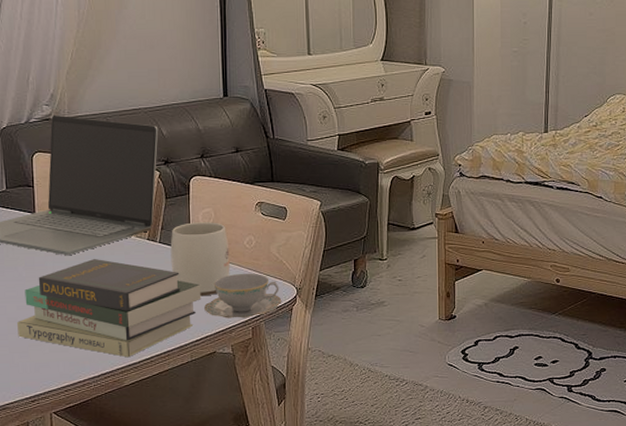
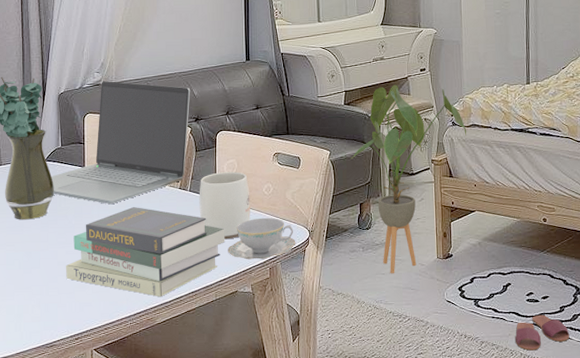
house plant: none [344,129,476,336] -> present [351,85,467,274]
slippers: none [521,379,579,416] -> present [515,314,570,351]

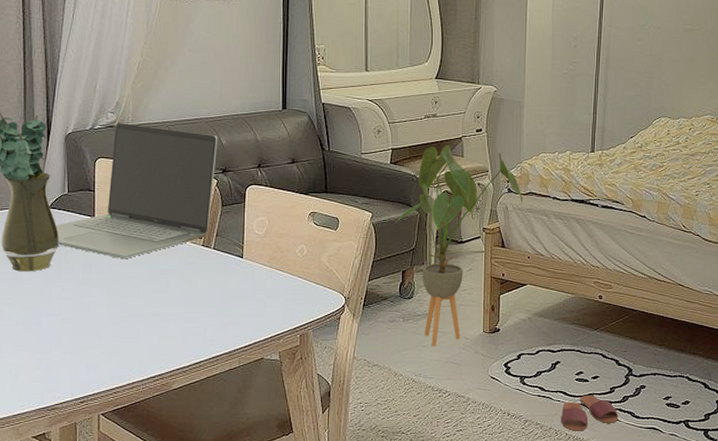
books: present [66,207,225,297] -> none [71,263,252,362]
mug: present [199,171,251,240] -> none [224,230,281,303]
teacup: present [228,217,296,260] -> none [254,281,331,325]

